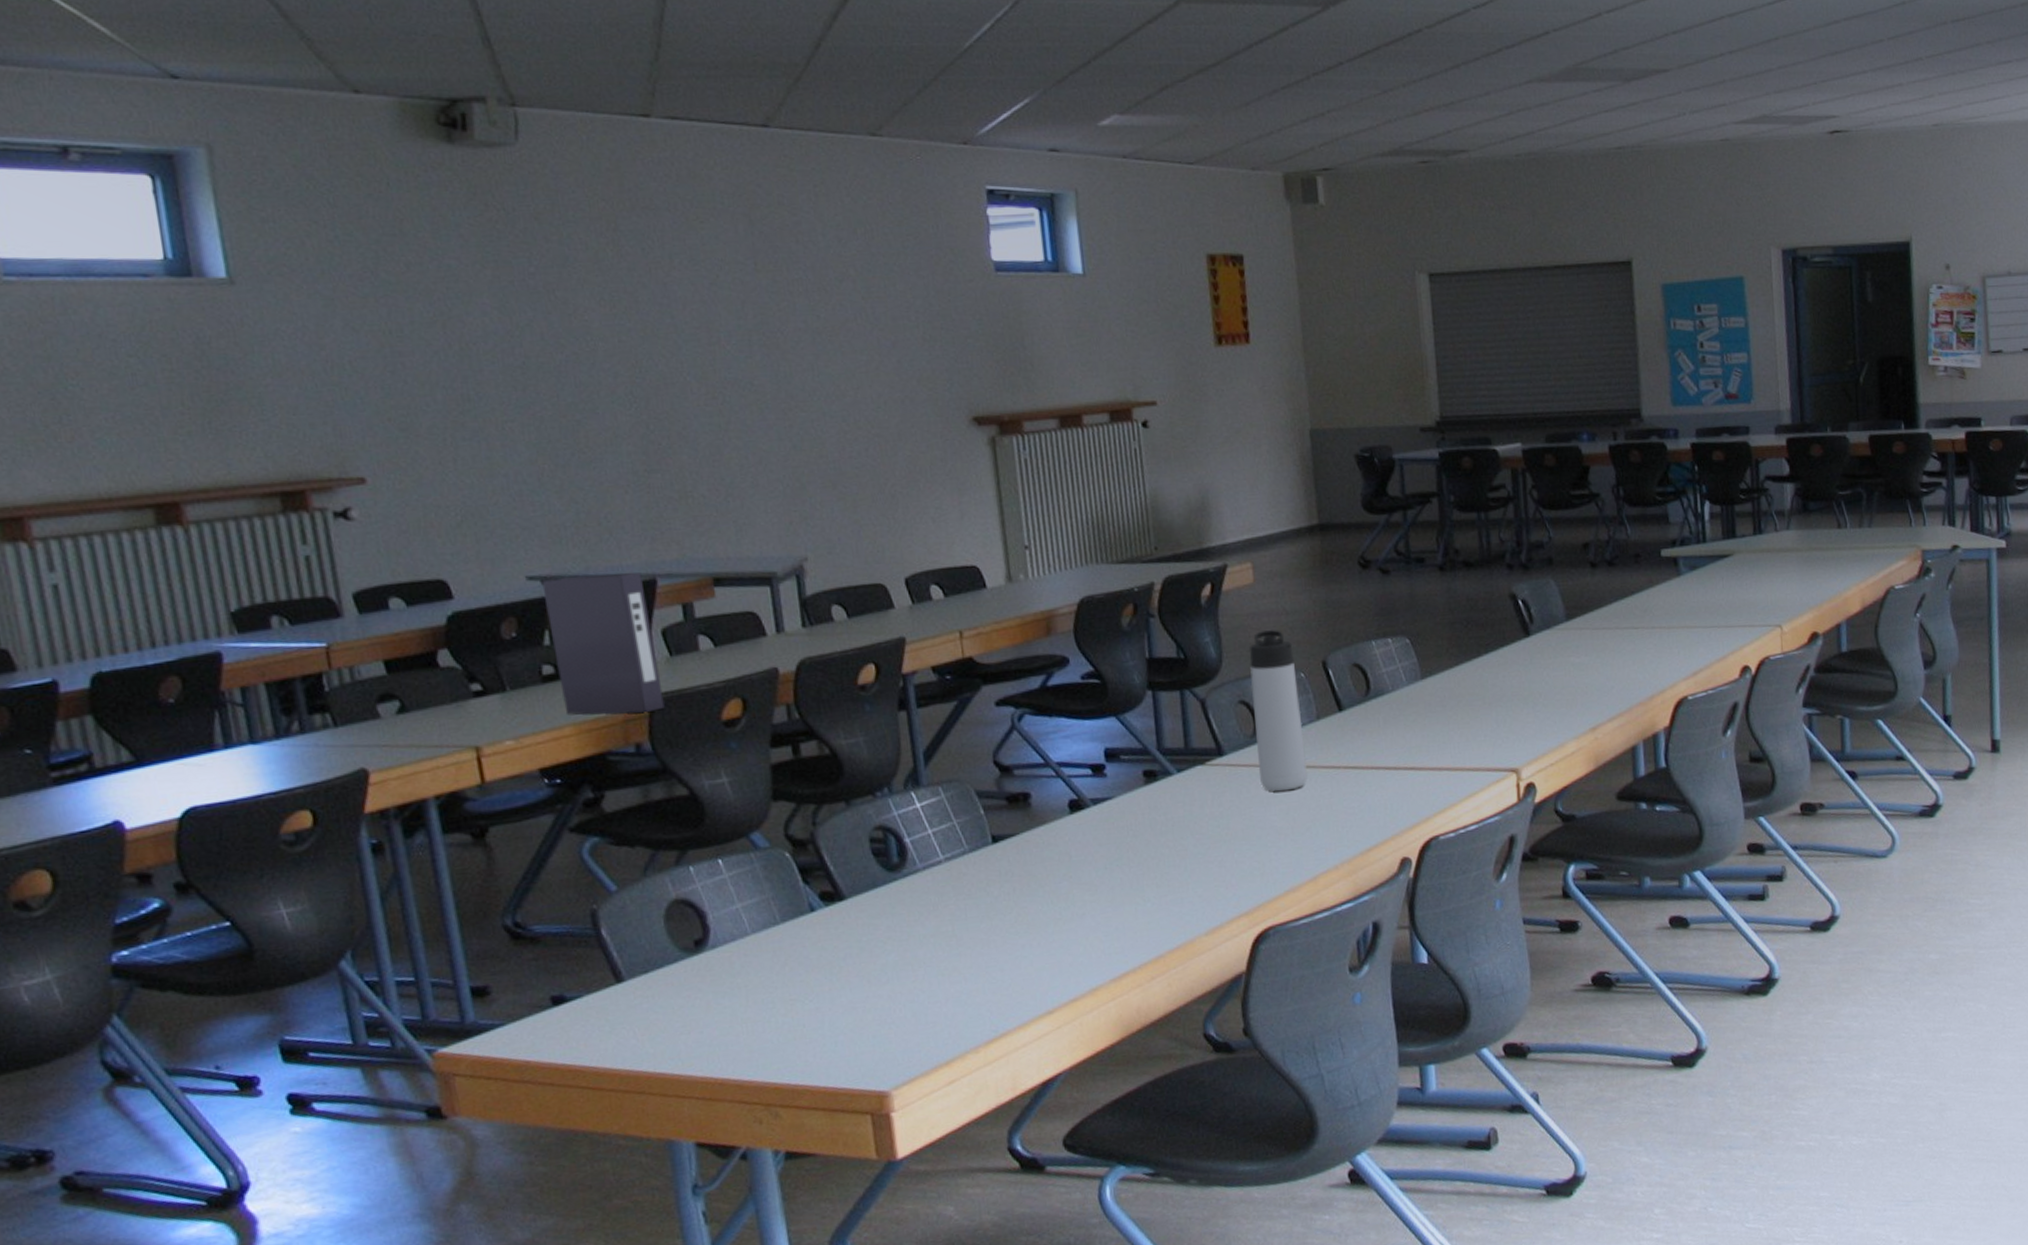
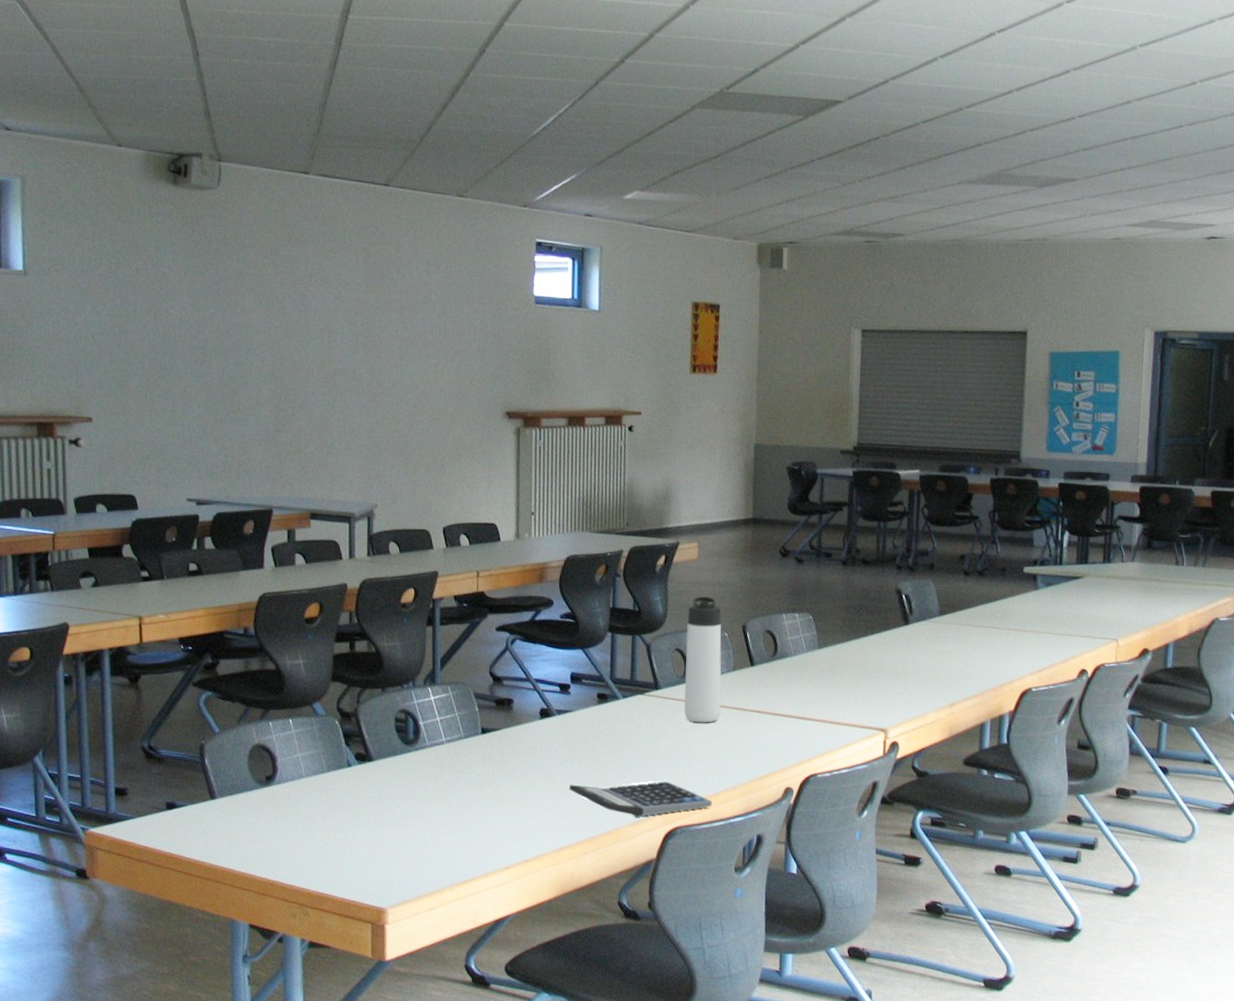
binder: present [541,573,665,715] -> none [196,501,267,606]
calculator: none [1119,871,1311,922] -> present [568,781,712,816]

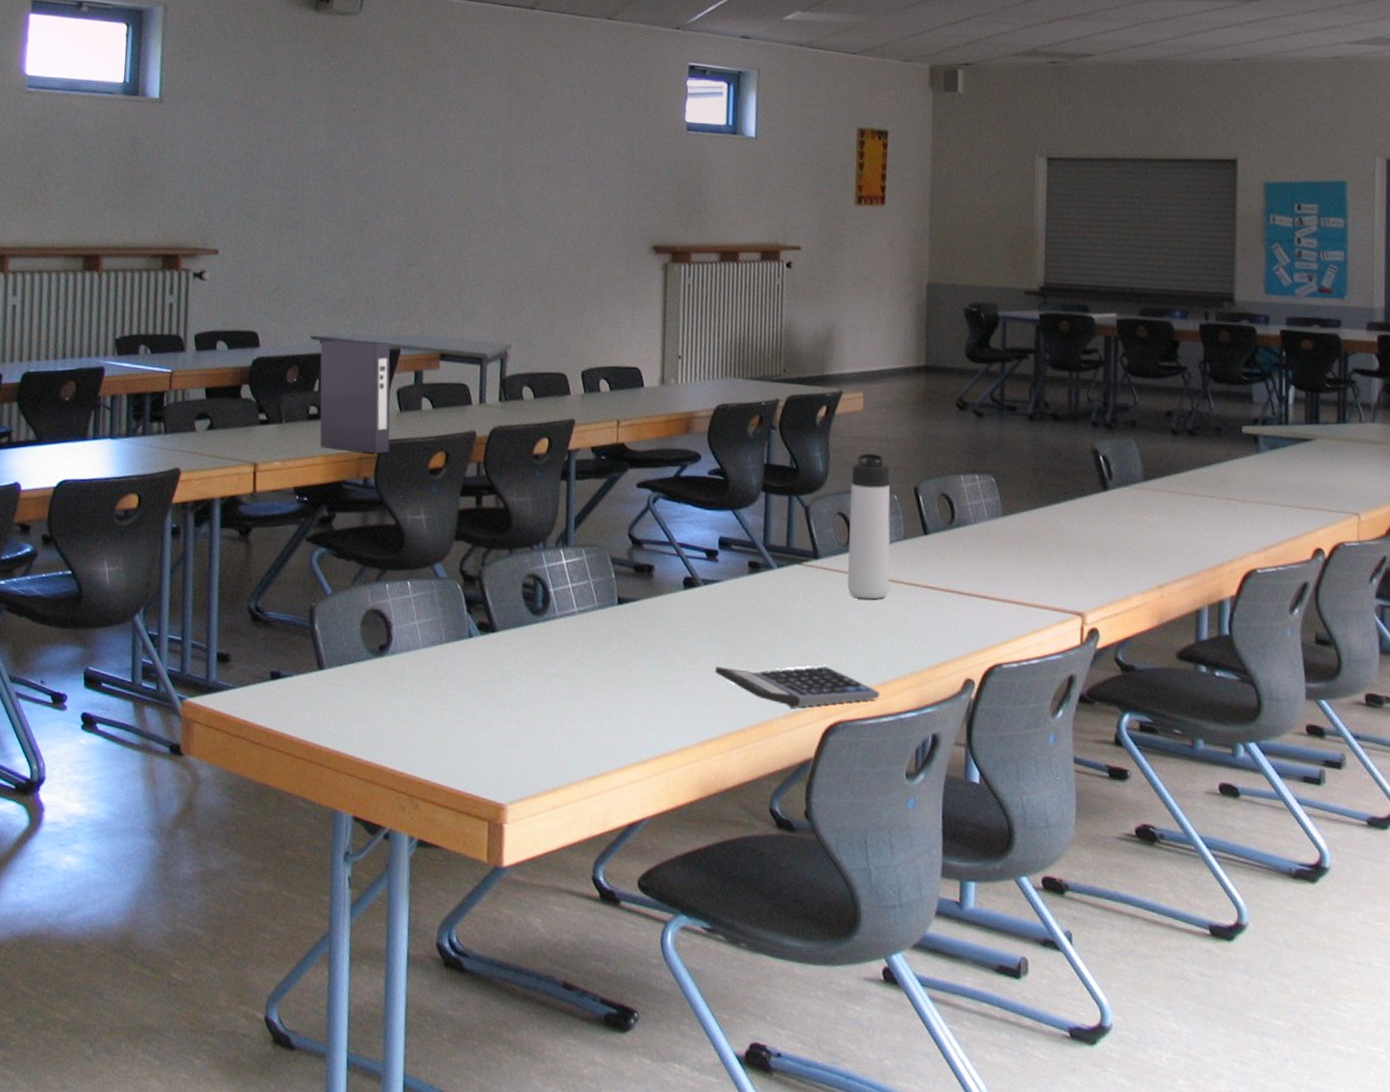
binder: none [196,501,267,606] -> present [319,339,391,454]

